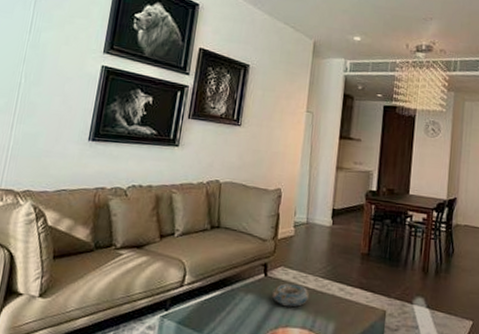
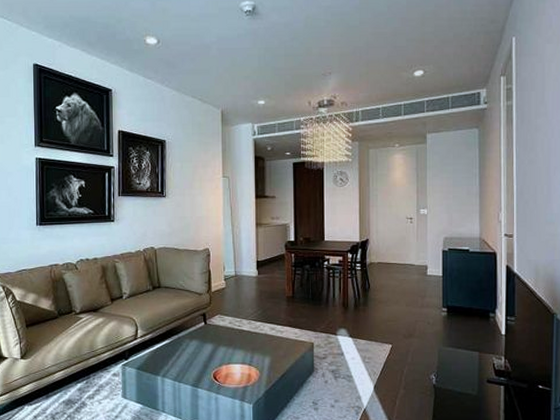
decorative bowl: present [271,283,310,307] -> none [213,328,246,348]

